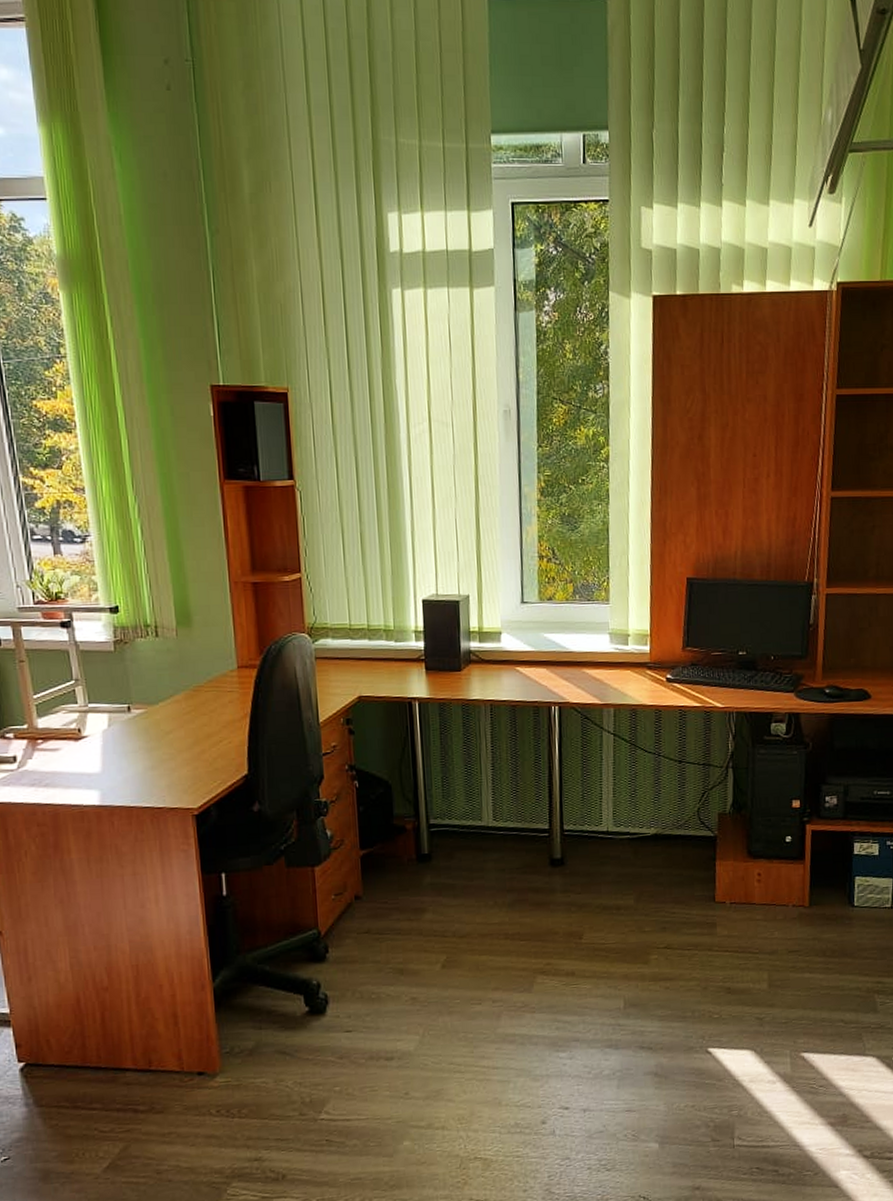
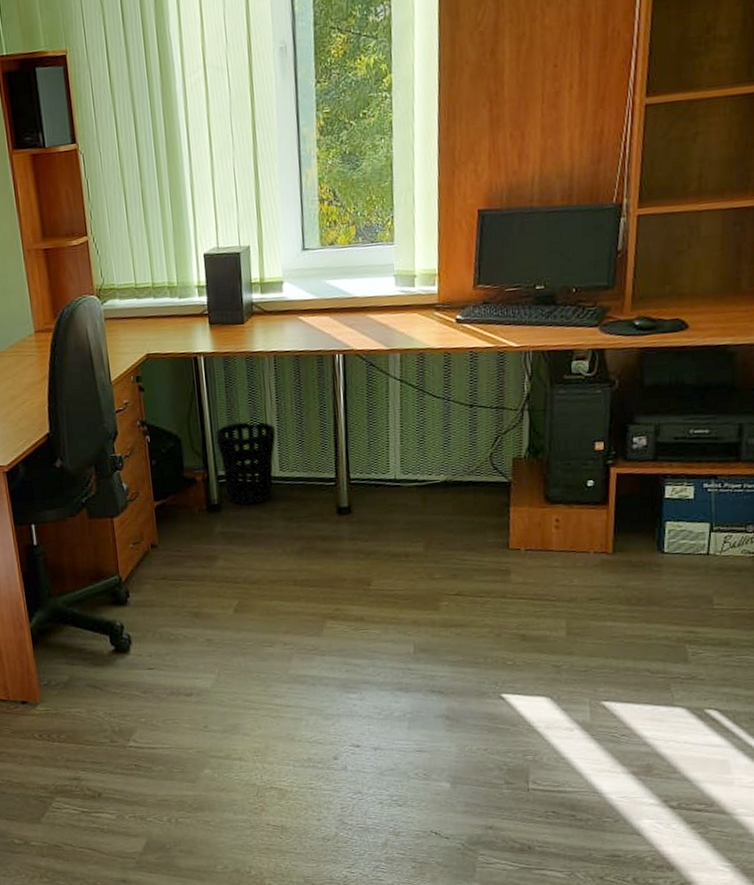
wastebasket: none [428,769,491,855] -> present [215,421,276,505]

